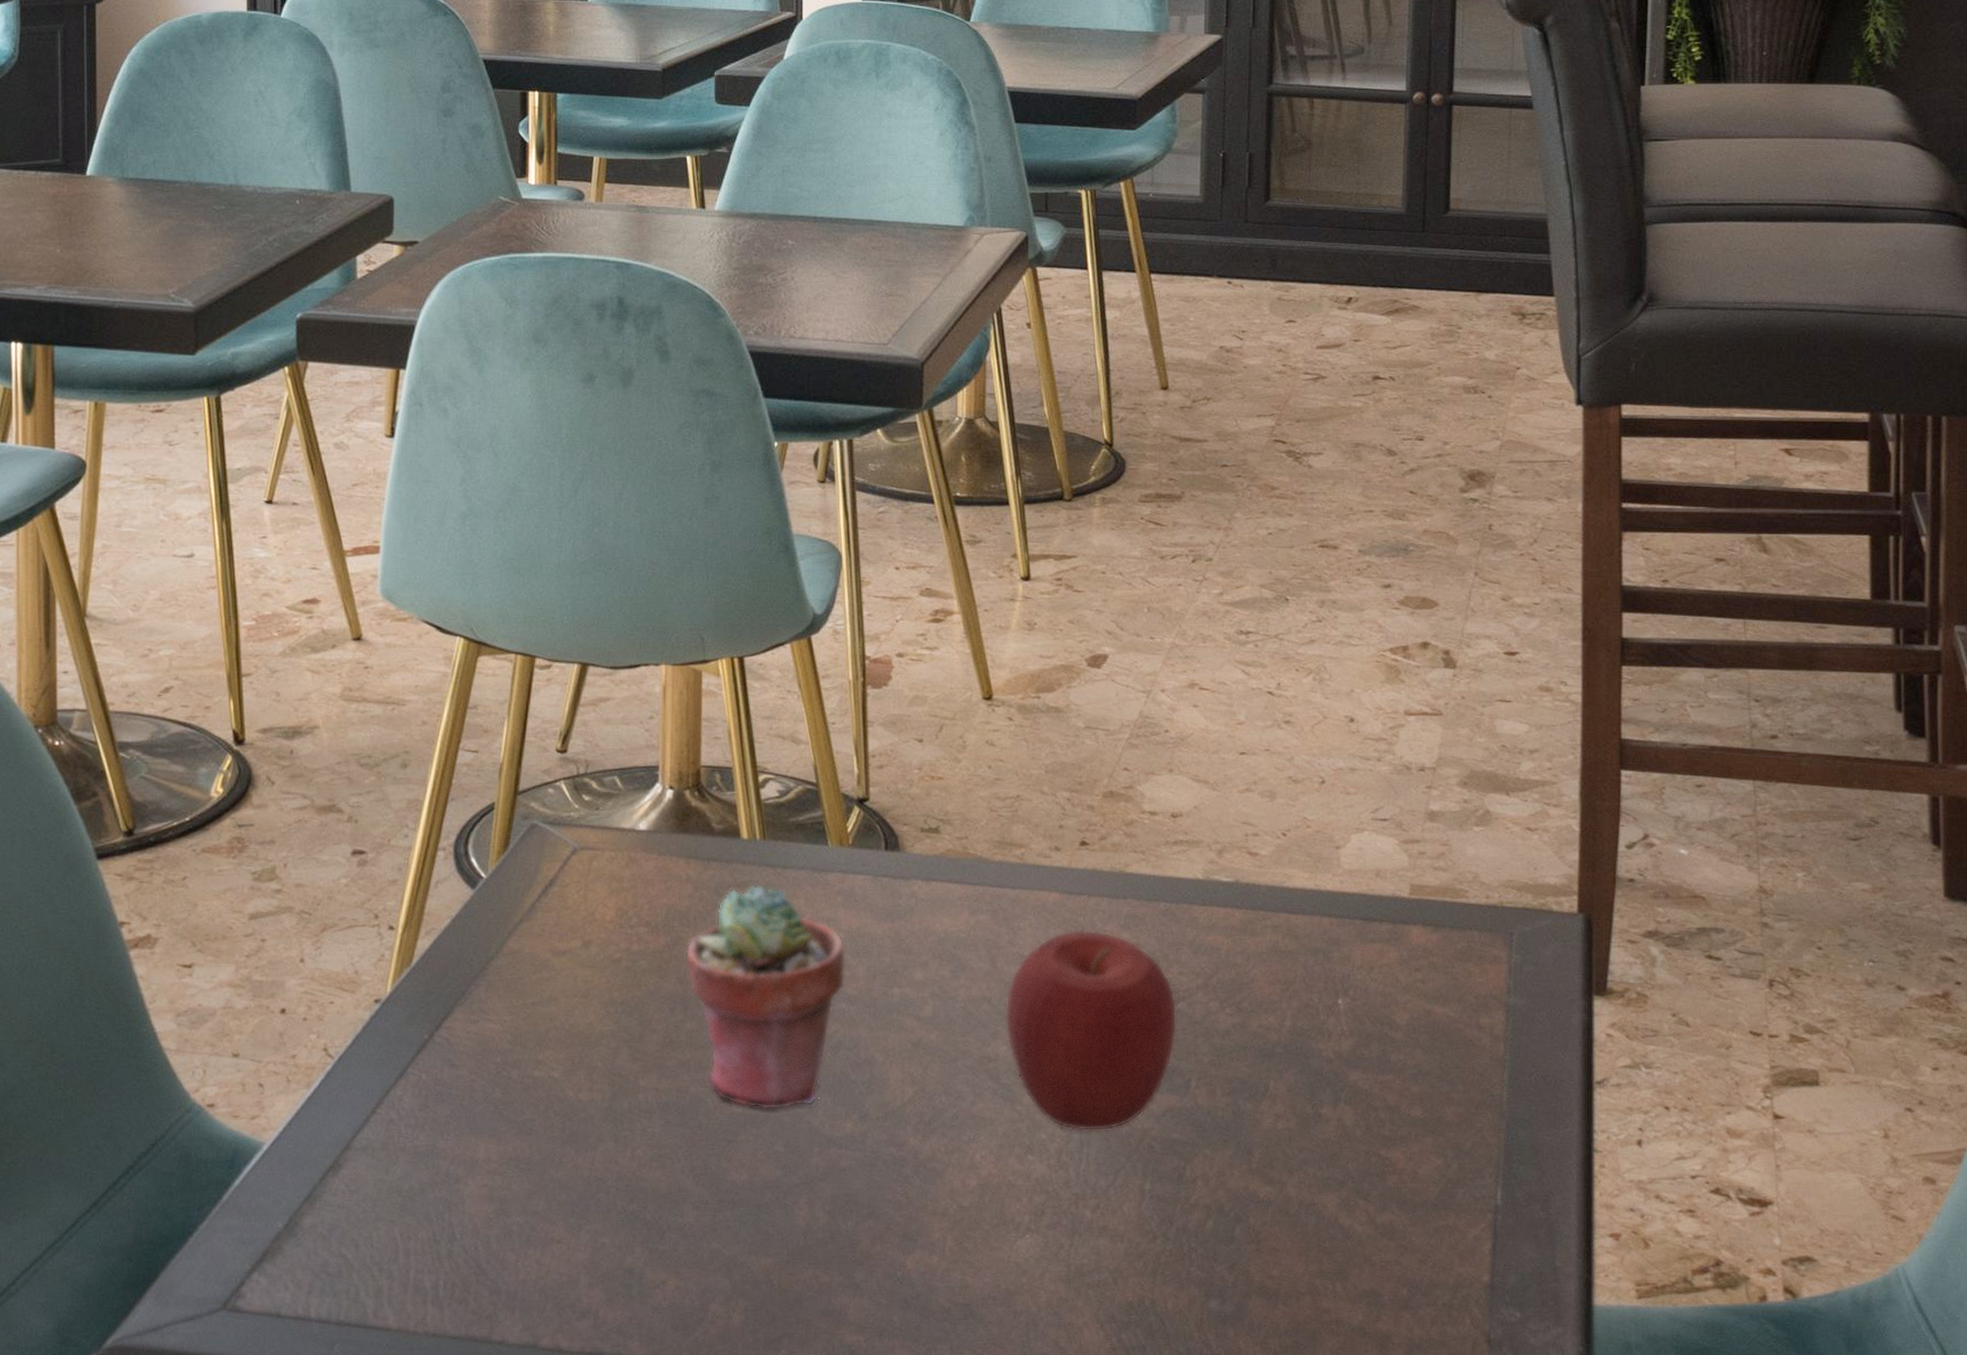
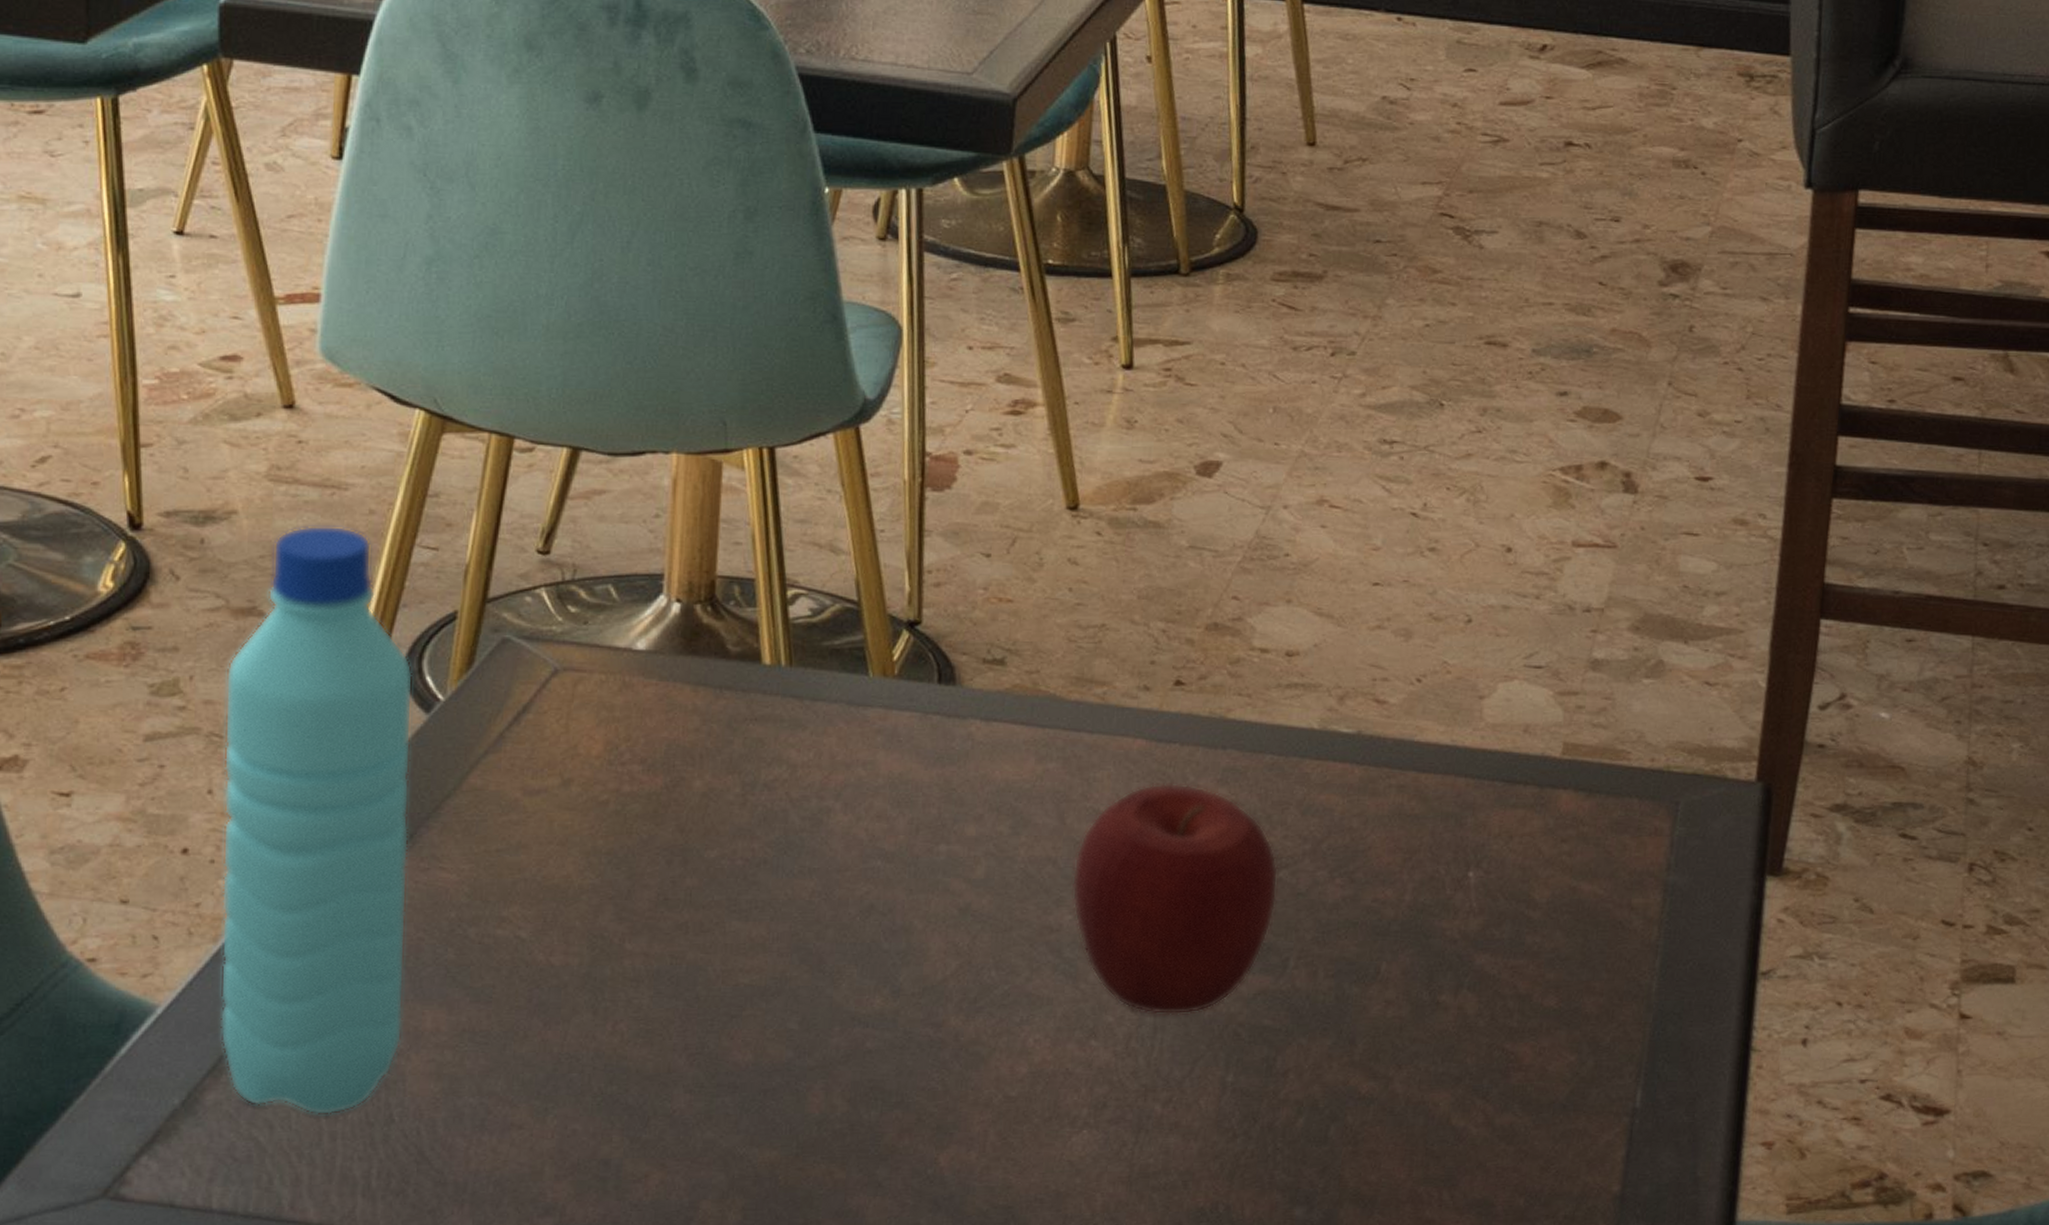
water bottle: none [312,735,462,1235] -> present [220,525,414,1116]
potted succulent: present [685,884,846,1110] -> none [687,718,884,982]

